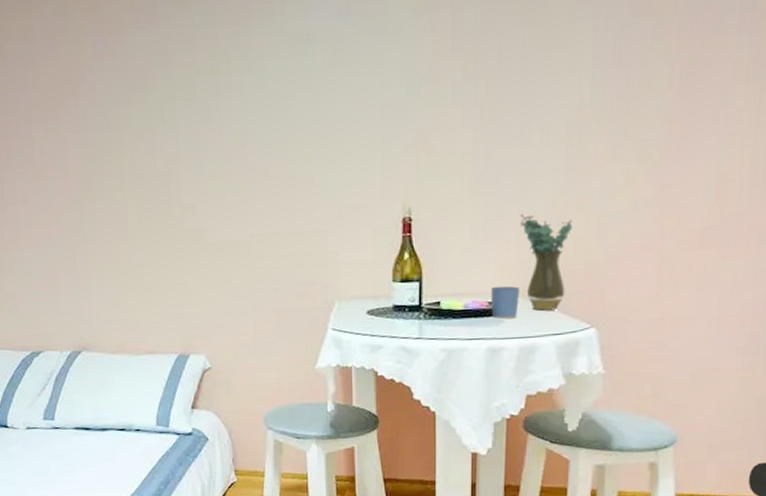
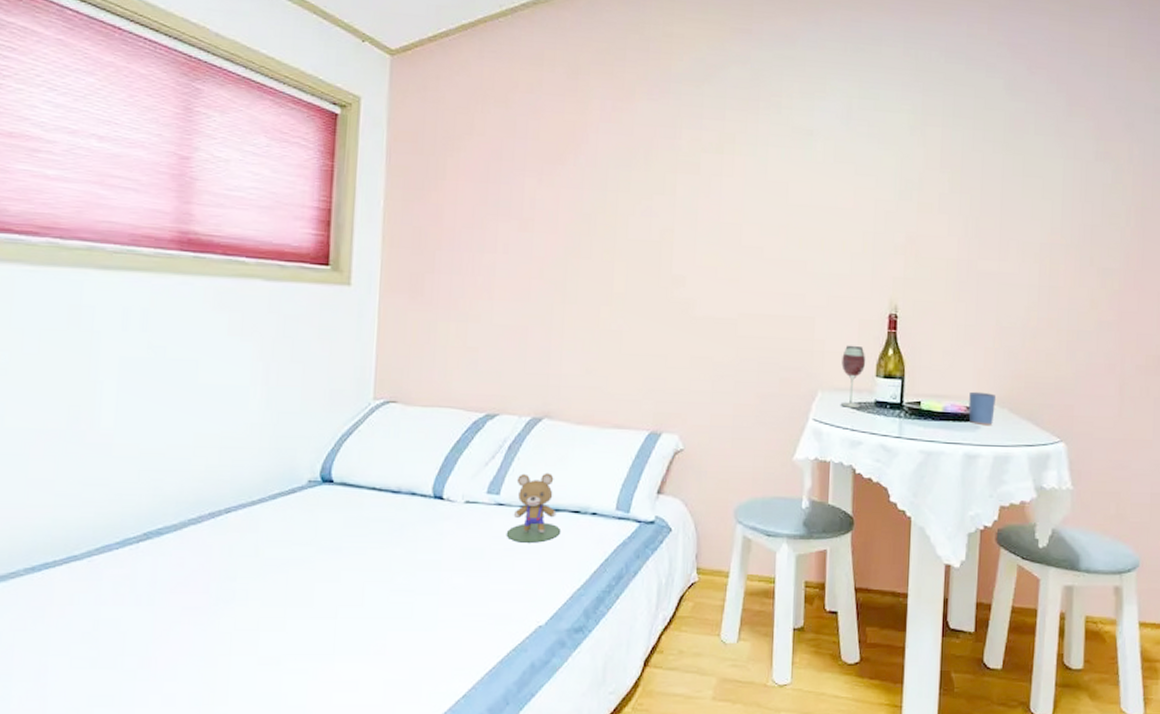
teddy bear: none [64,398,110,459] -> present [506,472,560,543]
wineglass: none [357,253,382,315] -> present [841,345,866,408]
vase: present [520,214,573,311] -> none [998,323,1045,421]

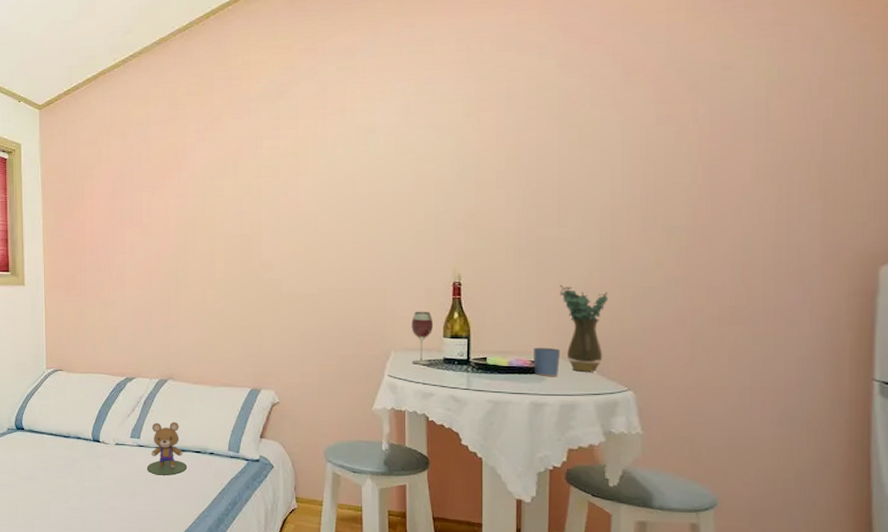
vase: none [998,323,1045,421] -> present [560,284,609,372]

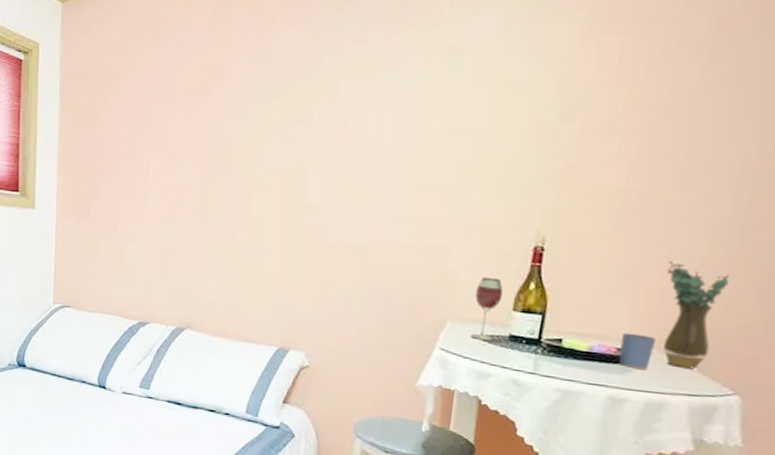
teddy bear: present [146,422,186,475] -> none [154,374,198,433]

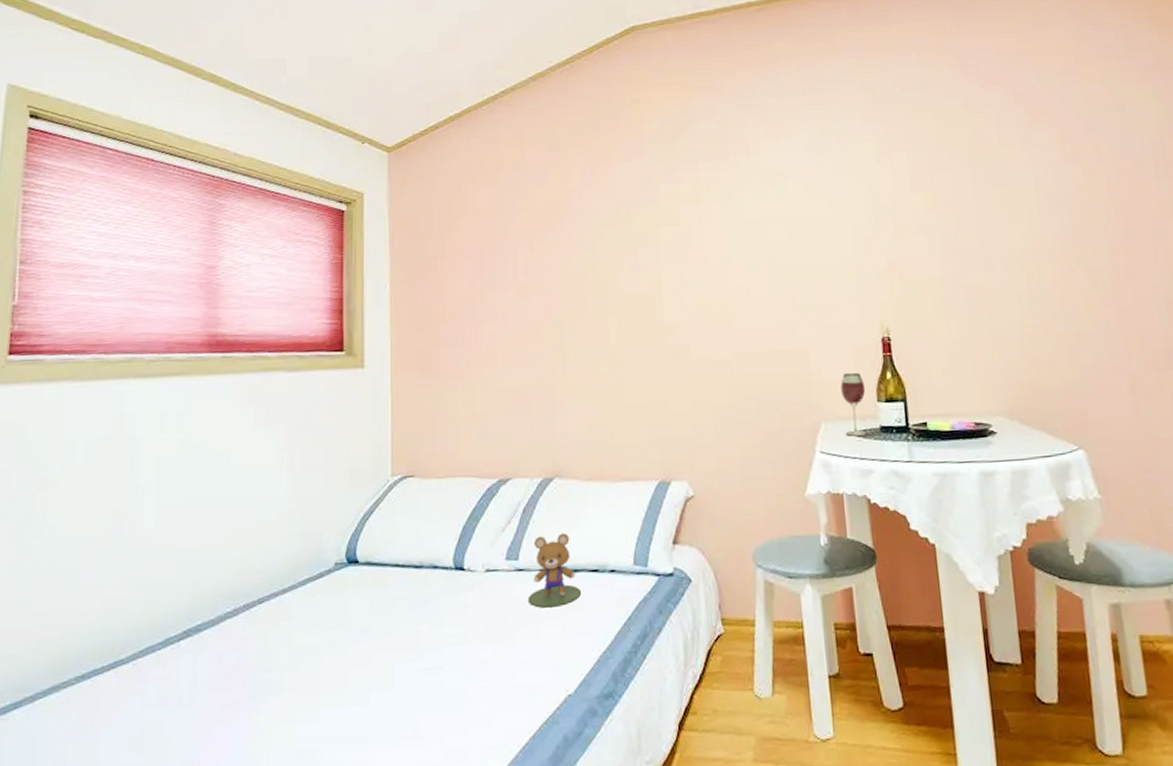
teddy bear: none [154,374,198,433] -> present [527,533,581,608]
mug: present [618,332,655,371] -> none [975,406,1005,441]
vase: present [663,260,730,369] -> none [994,334,1048,432]

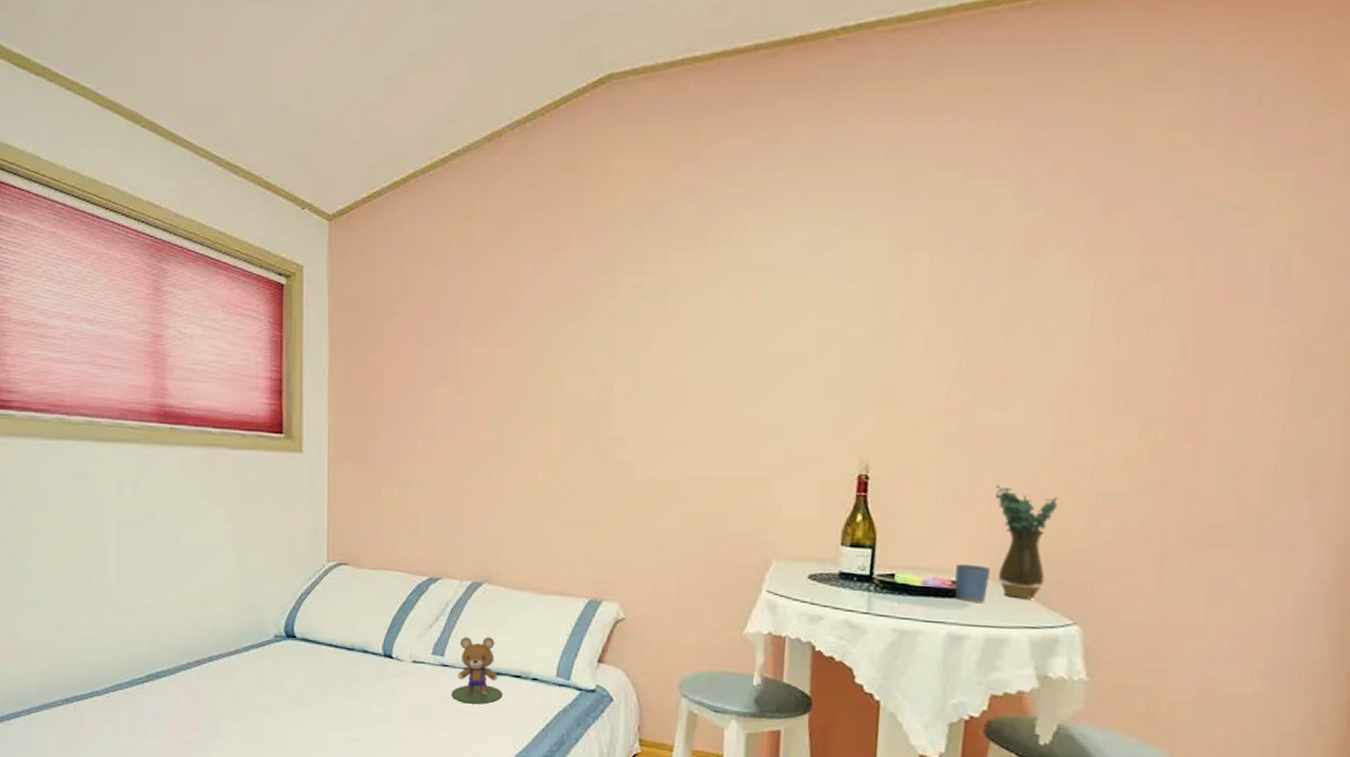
wineglass: present [840,372,866,436] -> none [799,509,830,579]
mug: none [975,406,1005,441] -> present [954,563,990,604]
vase: none [994,334,1048,432] -> present [995,484,1058,599]

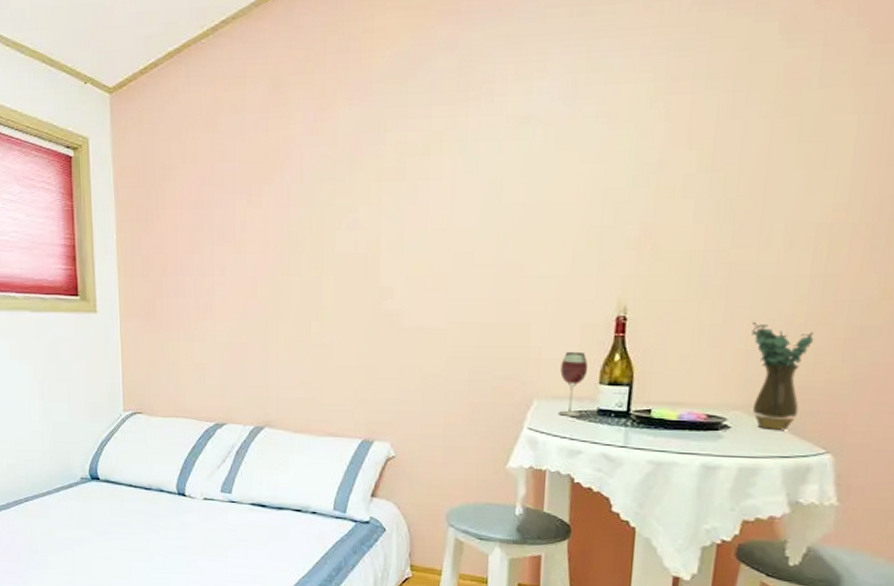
teddy bear: present [451,636,502,704] -> none [239,475,285,536]
wineglass: none [799,509,830,579] -> present [559,351,589,416]
mug: present [954,563,990,604] -> none [709,398,744,436]

